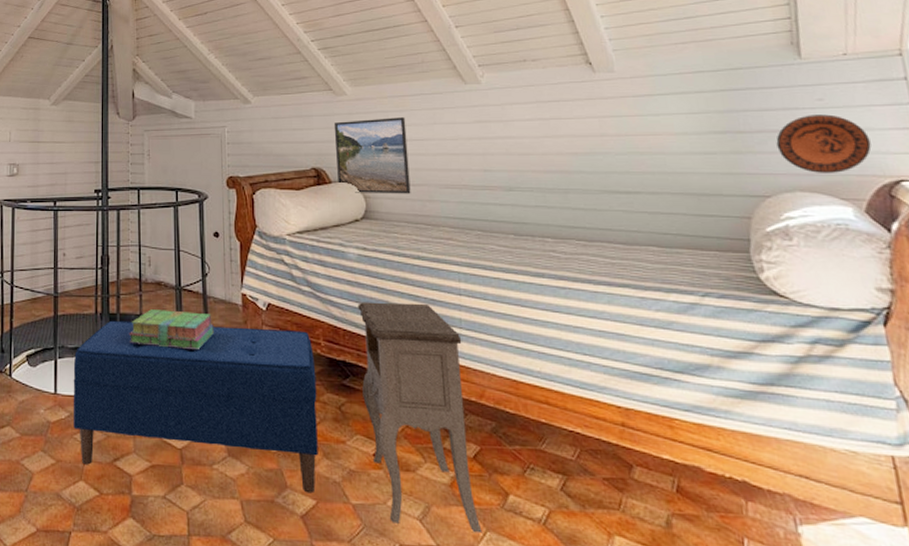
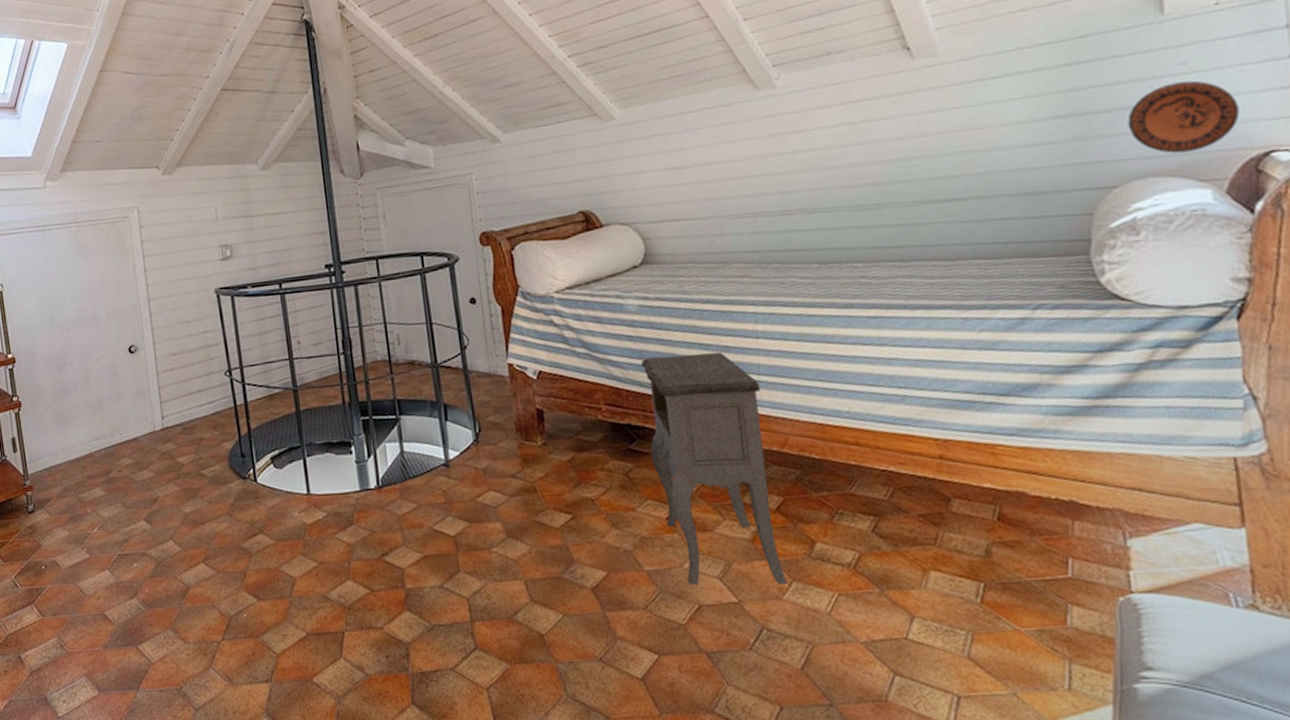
bench: present [73,320,318,494] -> none [324,396,606,566]
stack of books: present [130,309,214,351] -> none [384,390,480,432]
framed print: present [333,117,411,194] -> none [601,139,697,236]

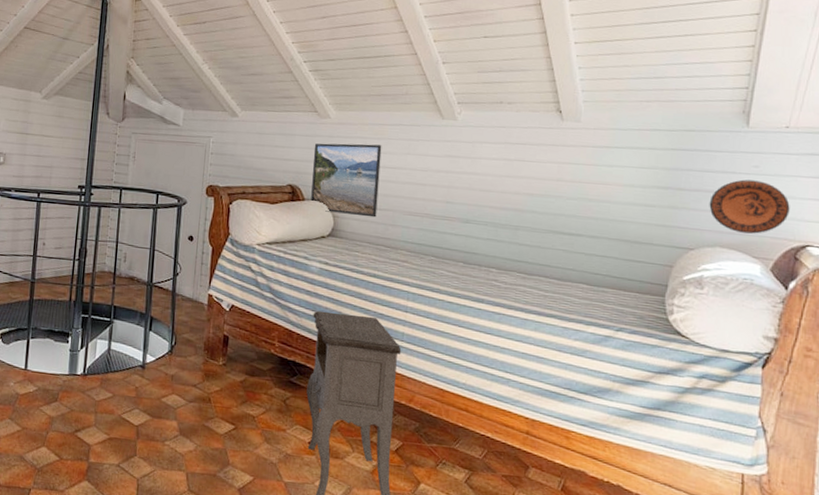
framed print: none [601,139,697,236] -> present [311,143,382,218]

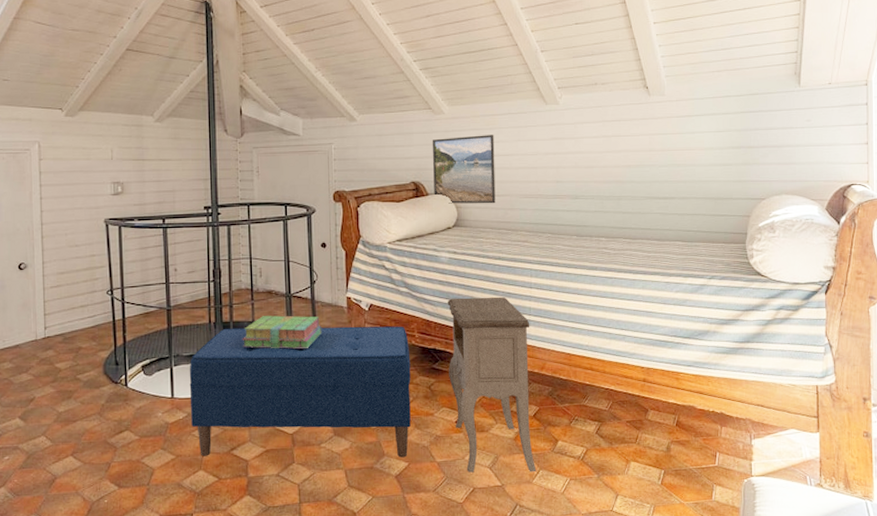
bench: none [40,308,268,471] -> present [189,326,411,458]
stack of books: none [99,301,179,342] -> present [243,315,321,349]
decorative plate: present [709,179,790,234] -> none [774,132,837,180]

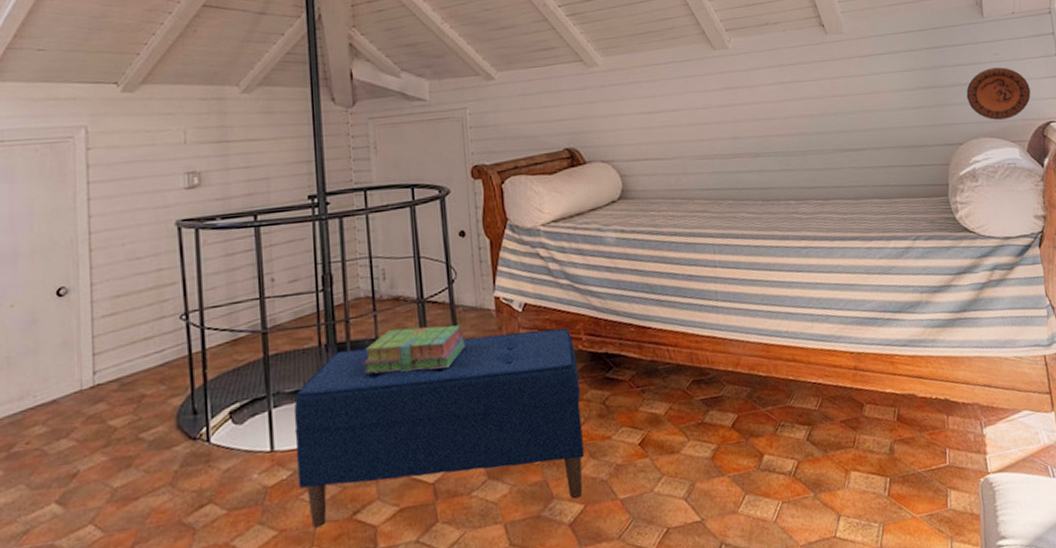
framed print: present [432,135,496,204] -> none [586,87,666,172]
nightstand: present [447,296,537,473] -> none [618,280,742,509]
decorative plate: none [774,132,837,180] -> present [966,67,1031,120]

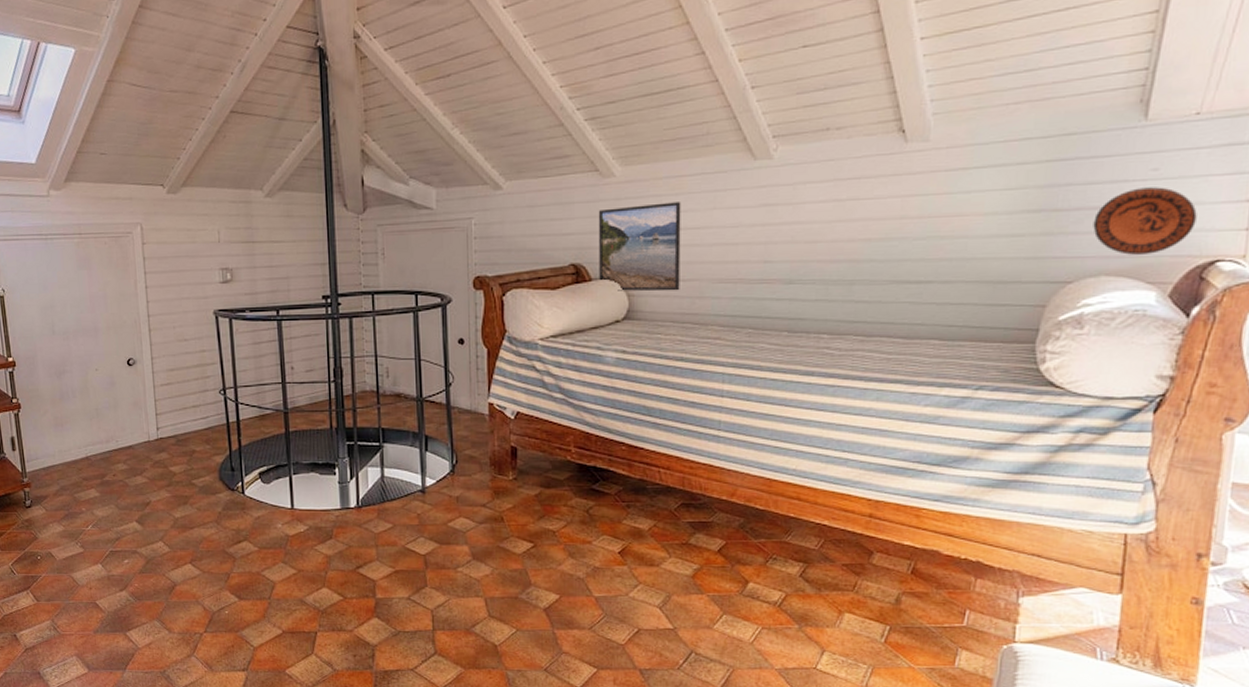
bench: present [293,327,584,528] -> none [309,435,565,589]
stack of books: present [364,325,465,375] -> none [368,422,458,462]
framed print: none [586,87,666,172] -> present [598,202,681,292]

